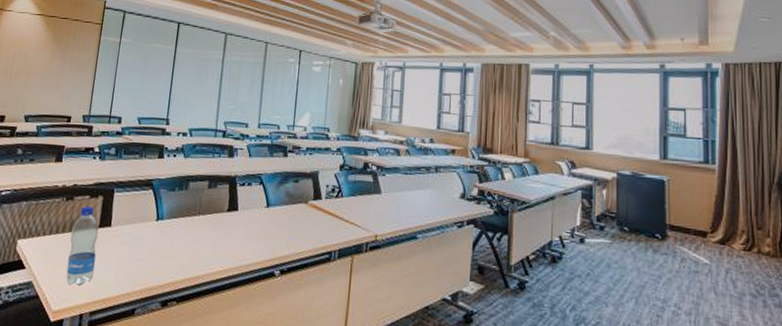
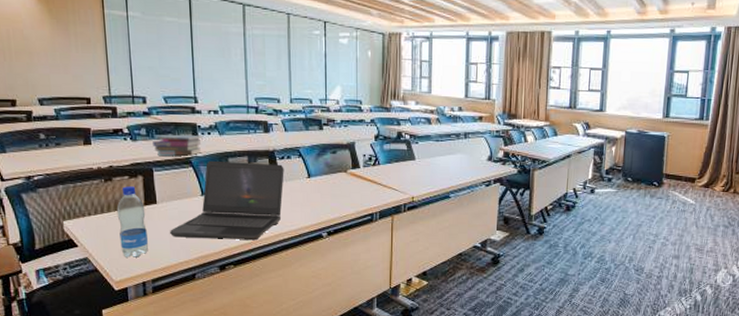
laptop computer: none [118,183,244,275] -> present [170,160,284,241]
books: none [119,155,168,178] -> present [153,135,203,157]

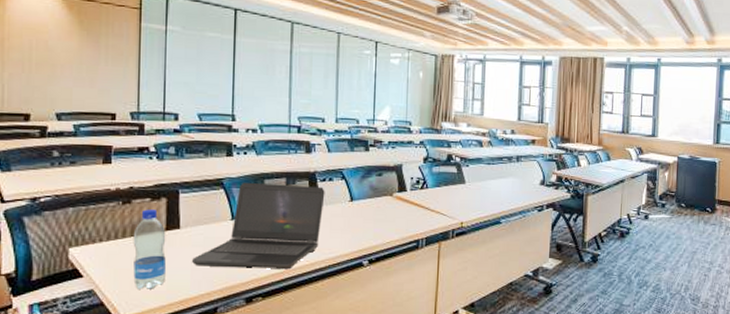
books: present [153,135,203,157] -> none [181,154,238,178]

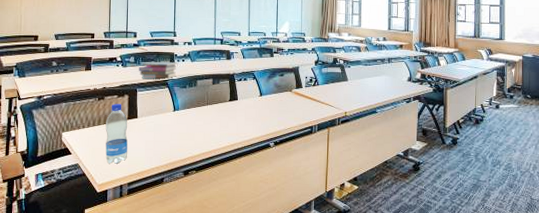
books: none [181,154,238,178] -> present [139,62,178,80]
laptop computer: present [192,182,325,270] -> none [146,82,241,150]

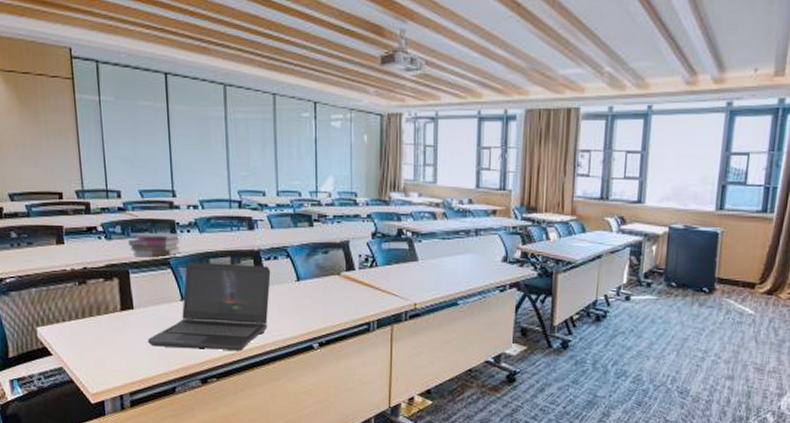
bottle: present [105,104,128,164] -> none [91,290,126,368]
laptop computer: none [146,82,241,150] -> present [148,261,271,351]

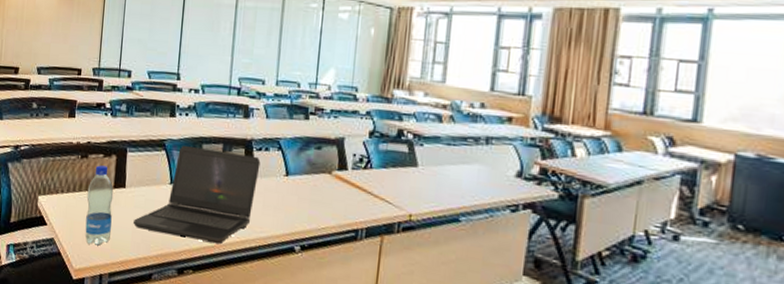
bottle: none [91,290,126,368] -> present [85,165,114,246]
books: present [128,233,182,257] -> none [131,113,180,139]

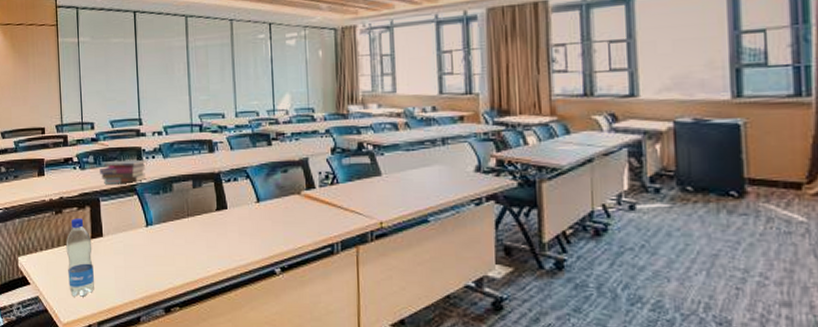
books: none [131,113,180,139] -> present [100,160,147,185]
laptop computer: present [134,145,261,245] -> none [115,186,231,278]

